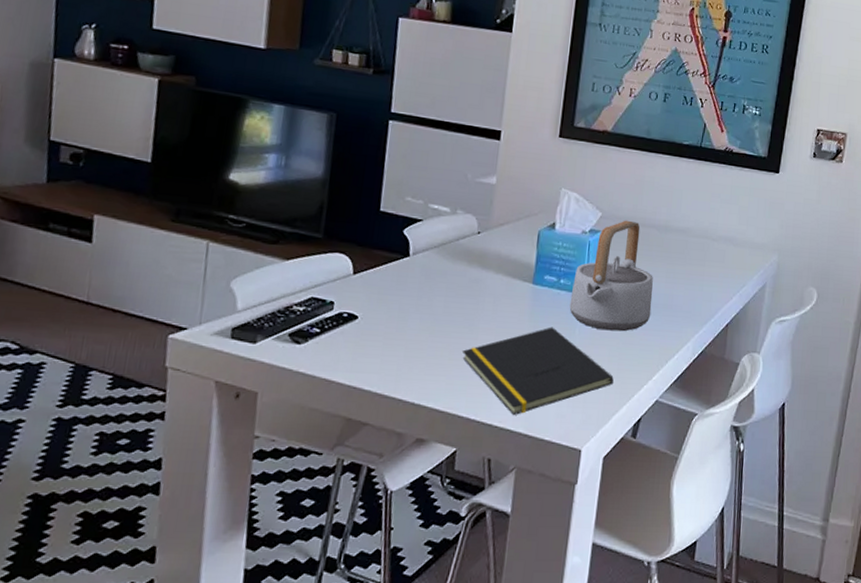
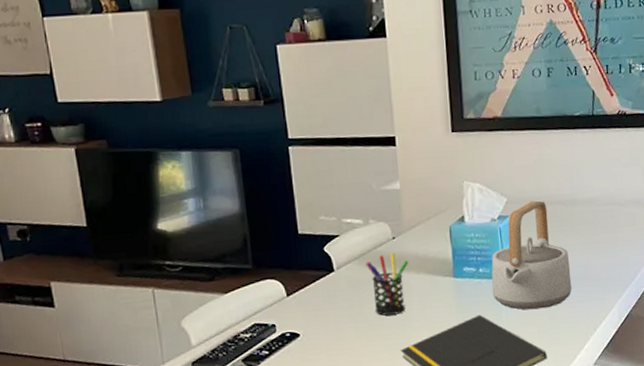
pen holder: none [443,247,490,313] -> present [366,252,409,316]

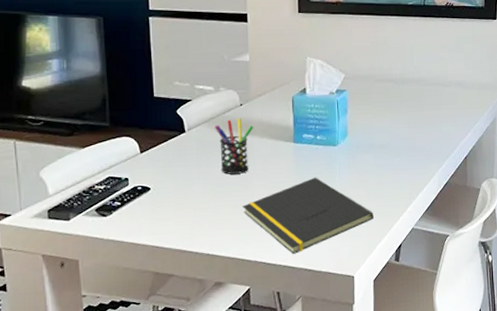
teapot: present [491,200,572,310] -> none [327,78,399,175]

